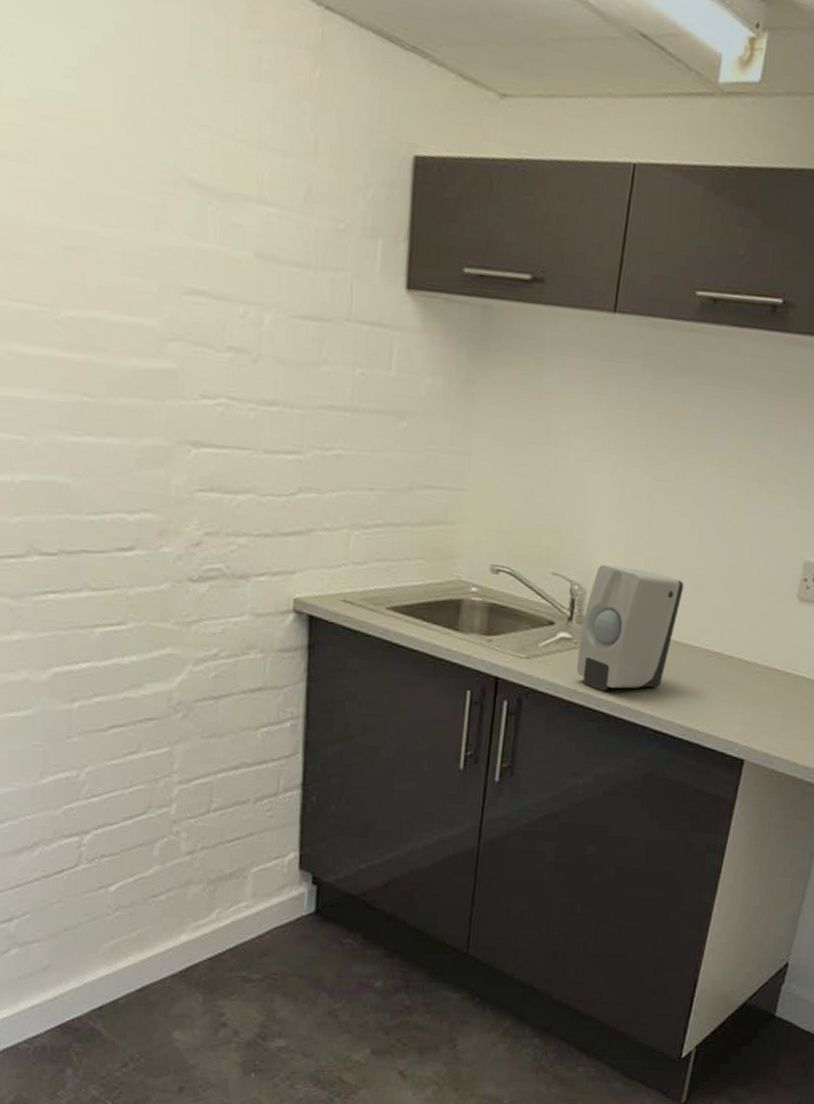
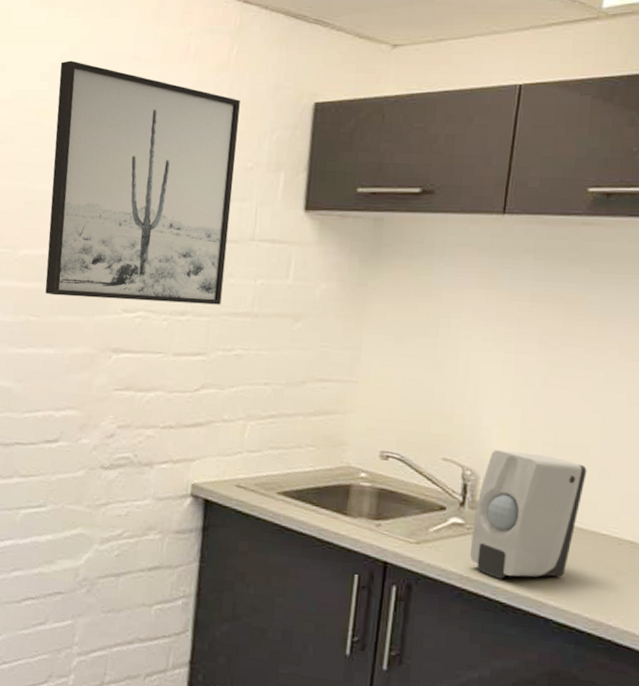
wall art: none [91,55,327,396] -> present [45,60,240,305]

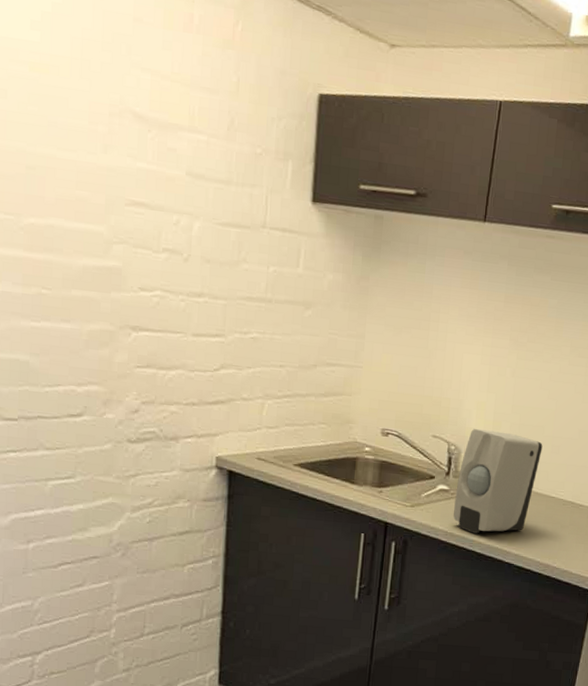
wall art: present [45,60,240,305] -> none [52,11,247,289]

